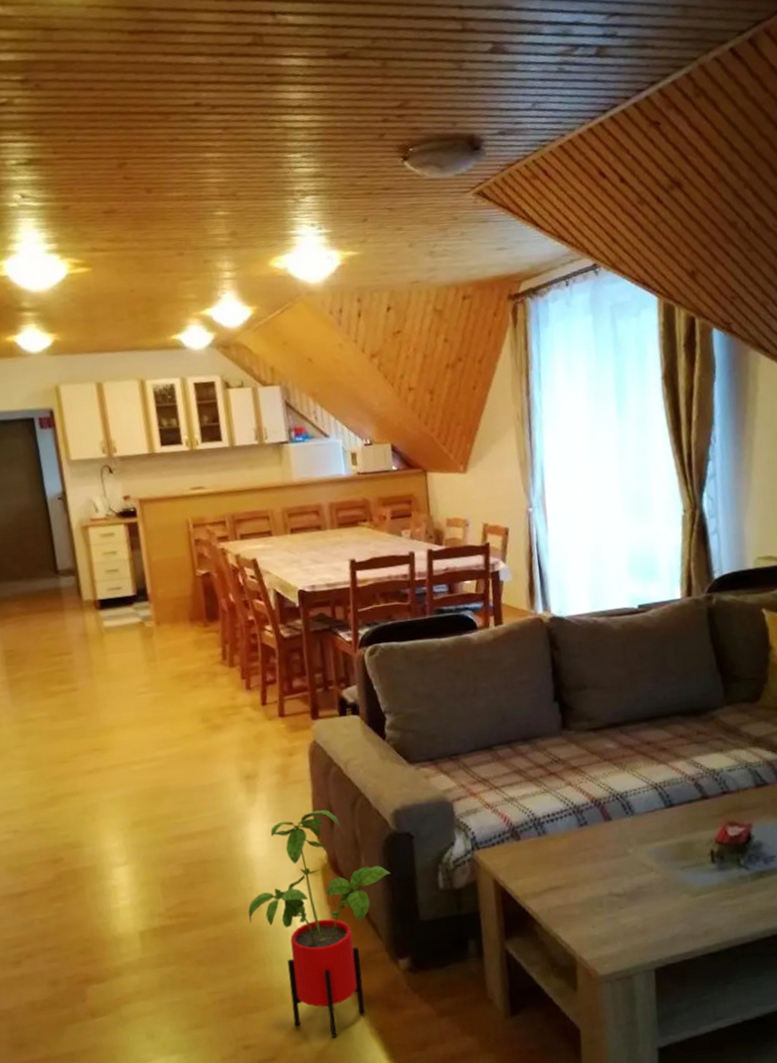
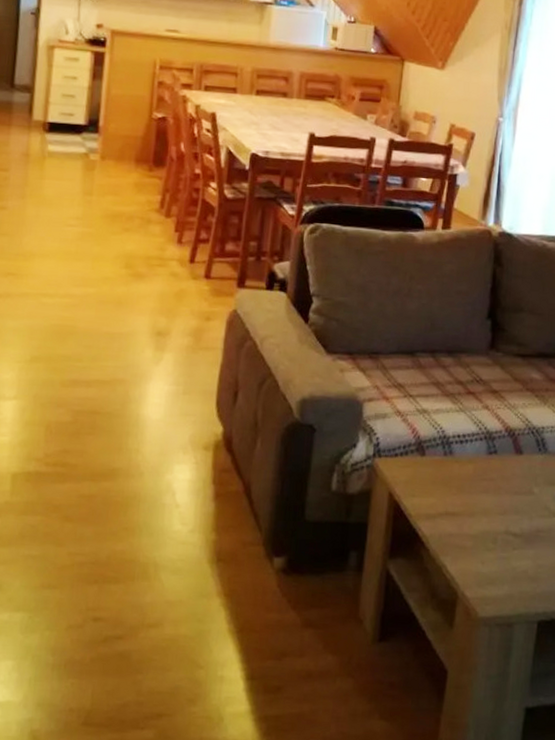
house plant: present [248,810,391,1038] -> none [128,382,285,627]

